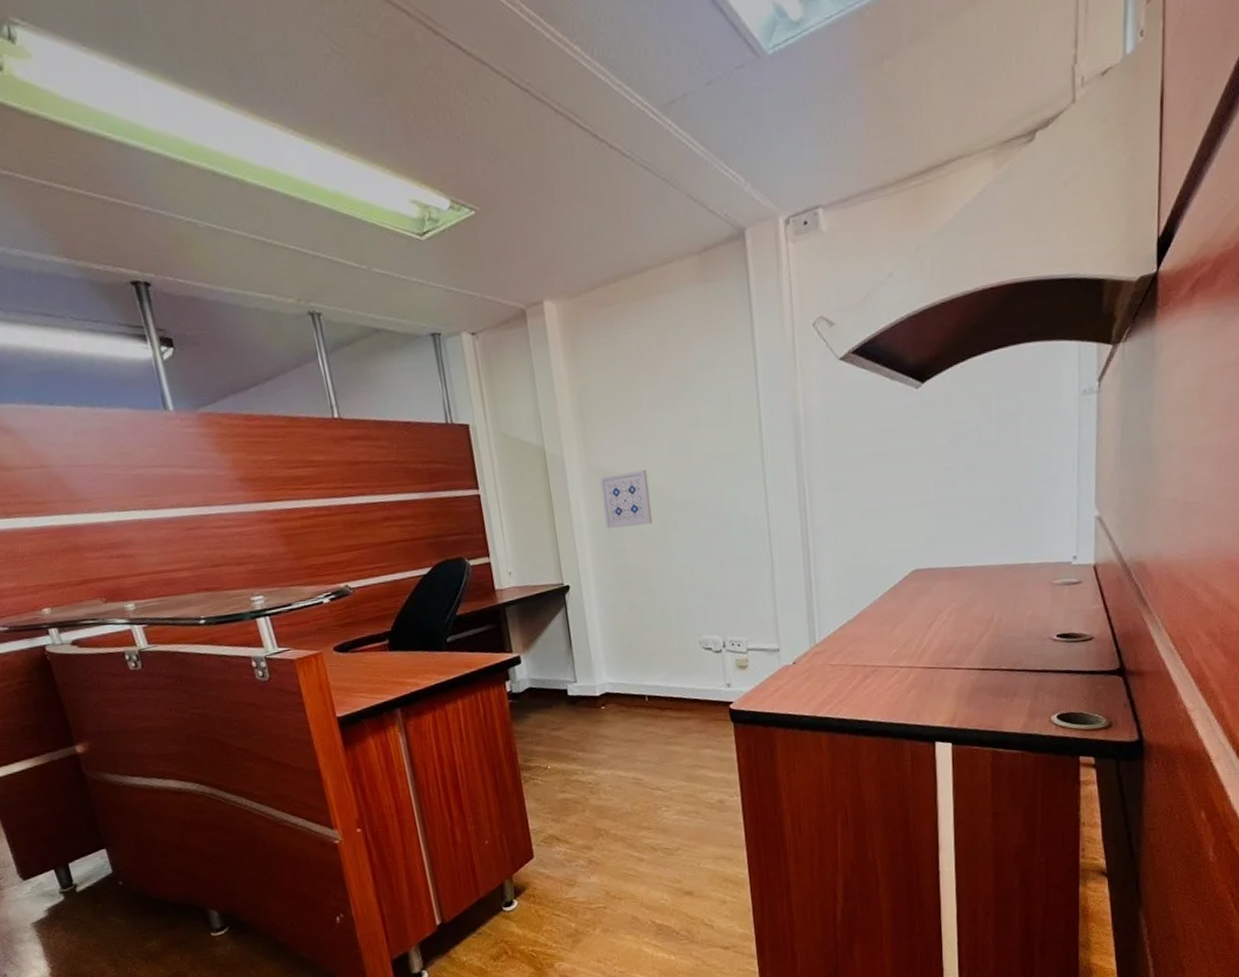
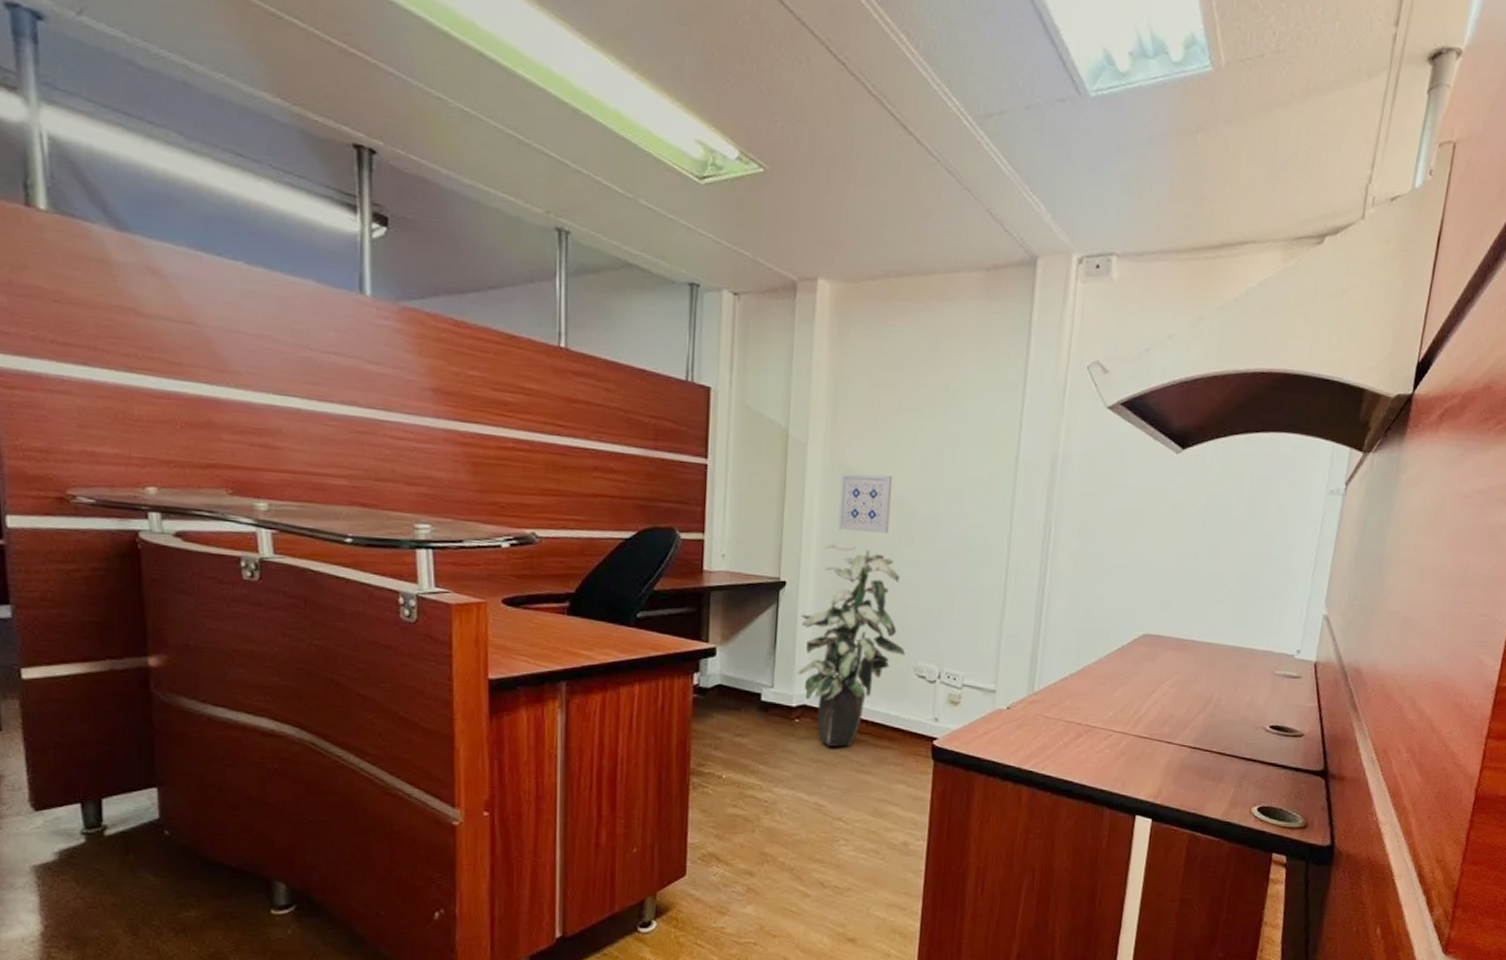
indoor plant: none [588,540,689,726] -> present [797,542,905,747]

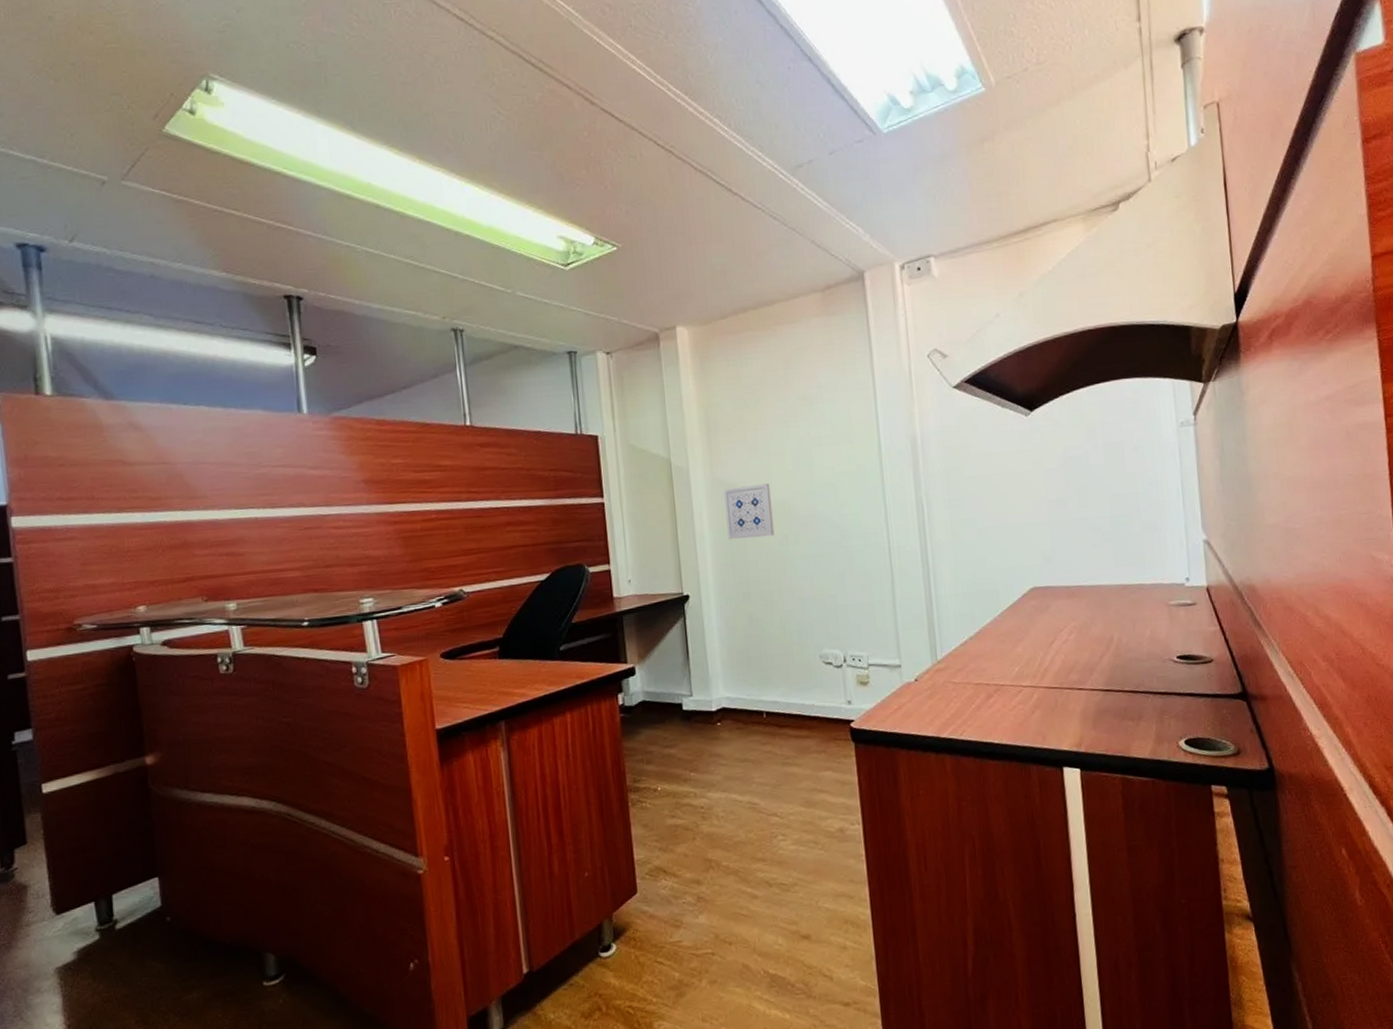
indoor plant: present [797,542,905,747] -> none [707,551,809,744]

